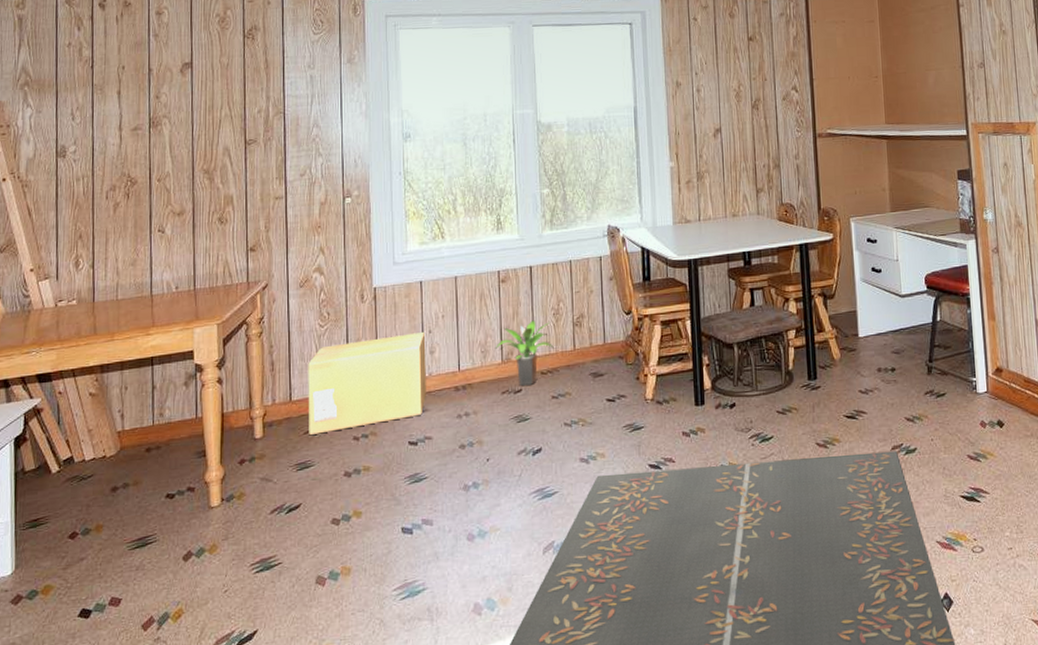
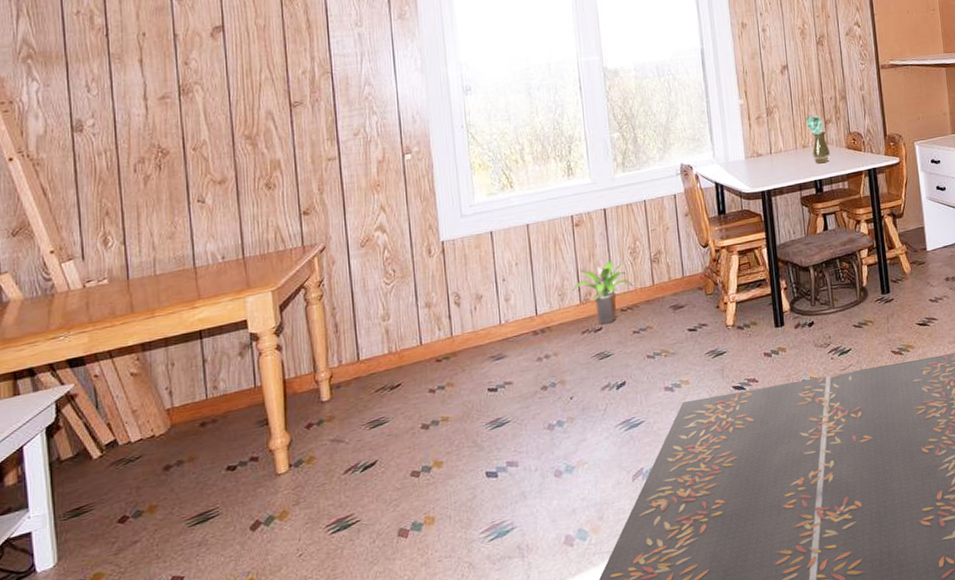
box: present [308,331,426,436] -> none [375,280,504,393]
vase: none [736,181,760,235] -> present [805,114,830,164]

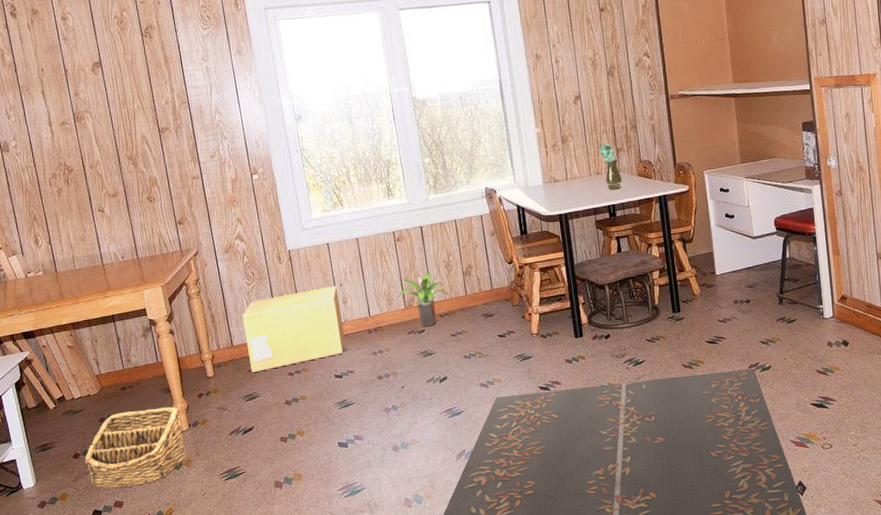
basket: none [135,443,282,560] -> present [85,406,187,488]
box: none [375,280,504,393] -> present [242,285,345,373]

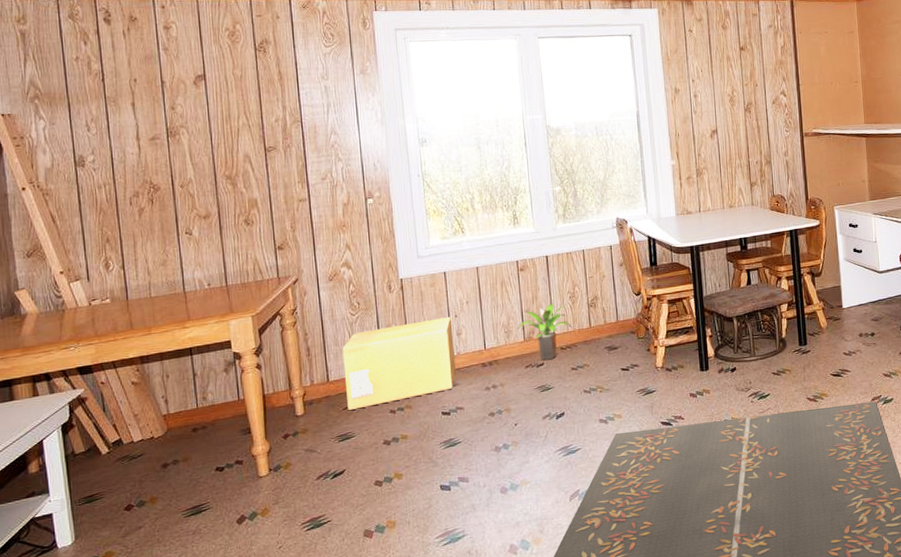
basket: present [85,406,187,488] -> none [139,449,264,544]
vase: present [598,143,622,190] -> none [732,176,755,223]

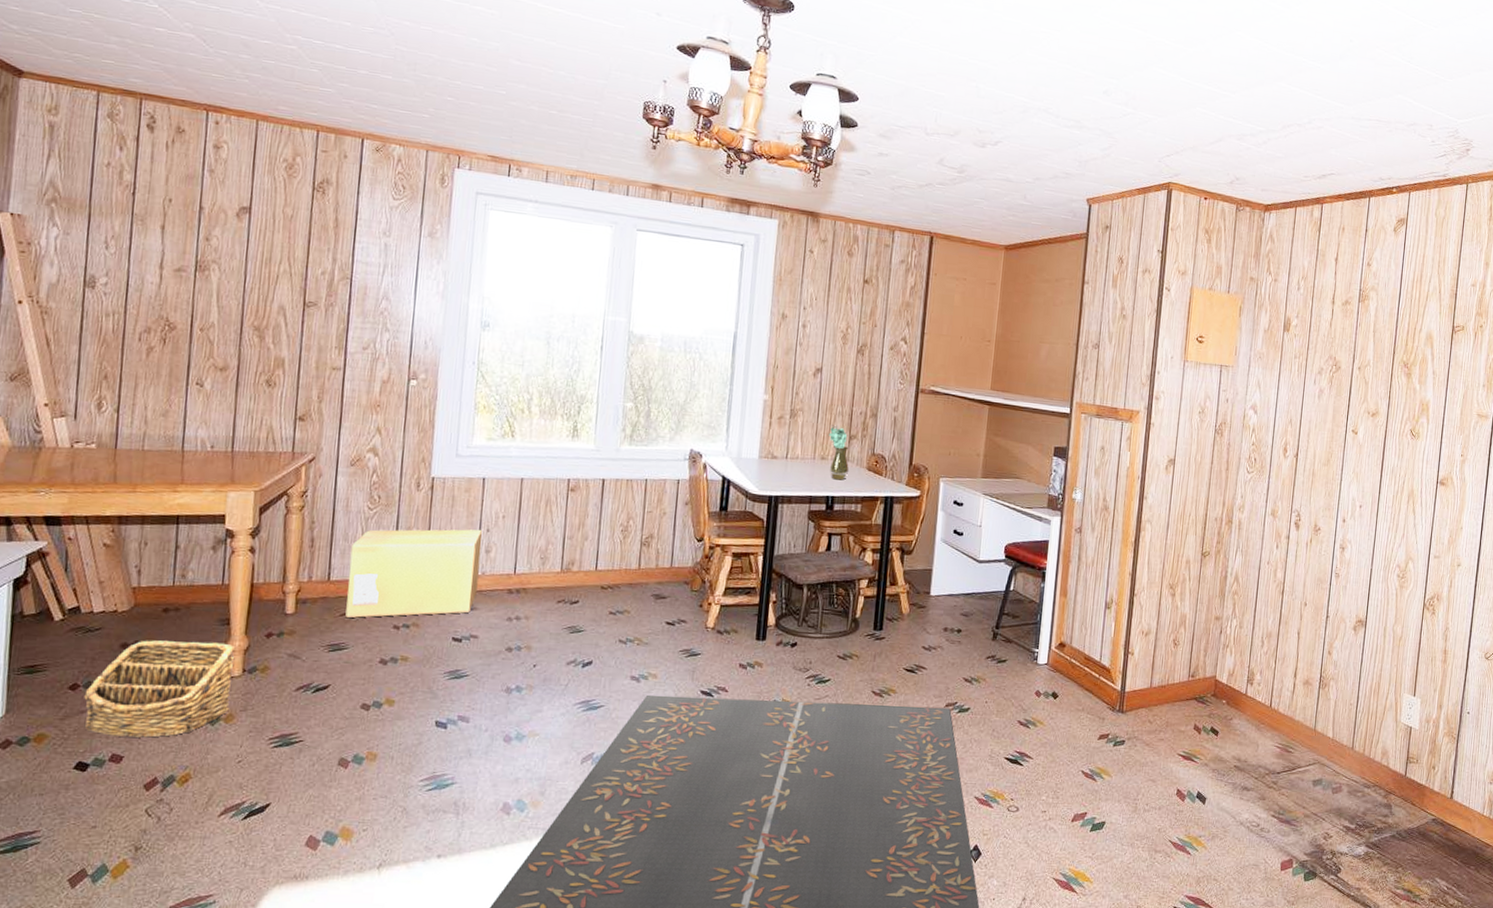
basket: none [139,449,264,544] -> present [84,640,236,738]
potted plant: present [517,303,572,361] -> none [555,534,618,599]
vase: none [732,176,755,223] -> present [828,425,849,480]

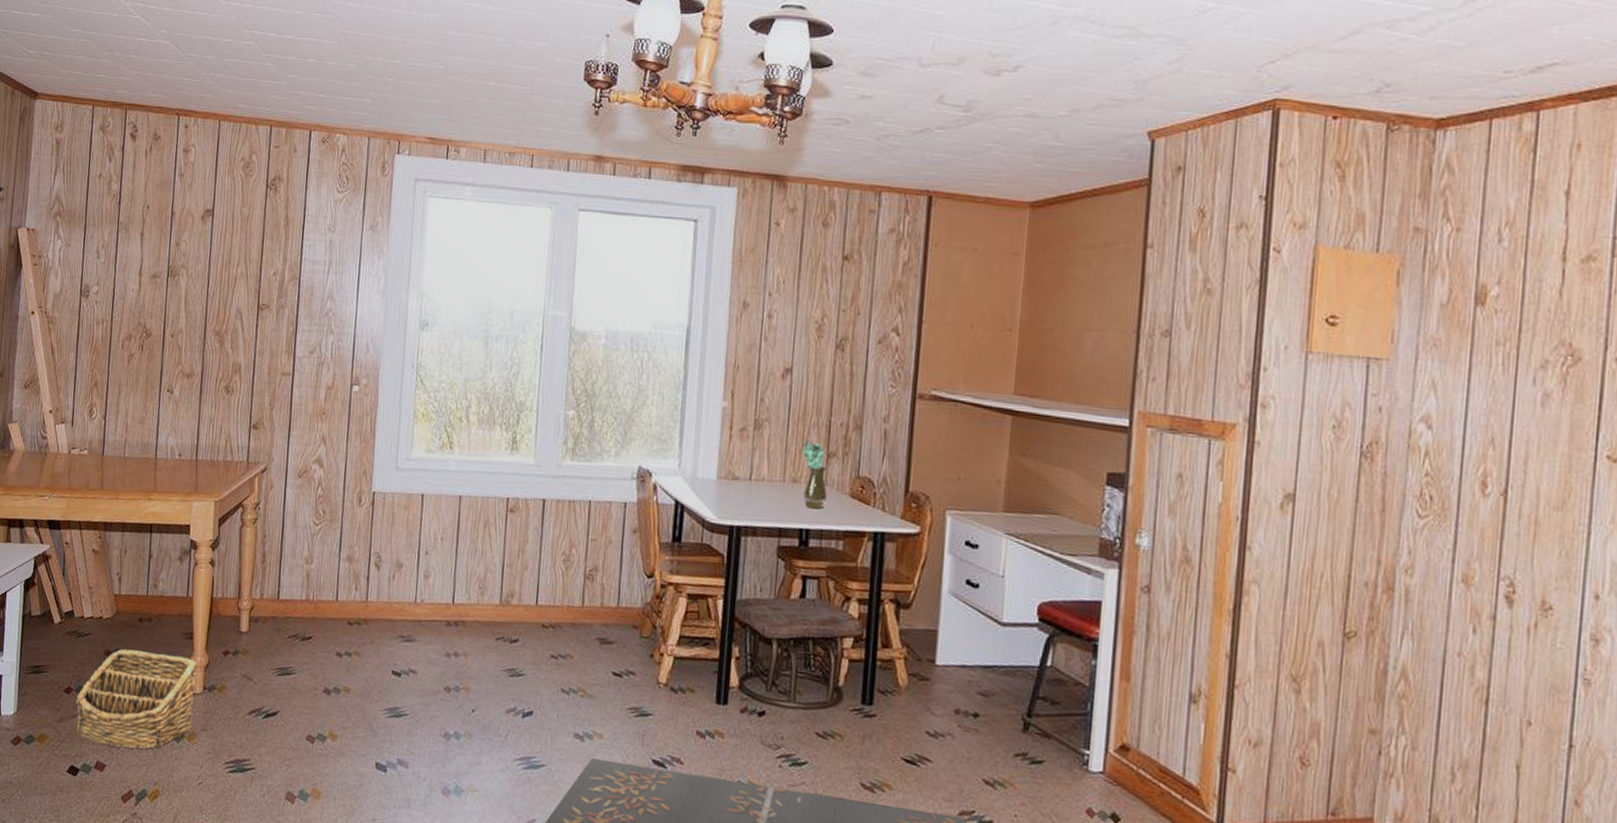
box: present [345,529,482,619] -> none [293,547,421,645]

